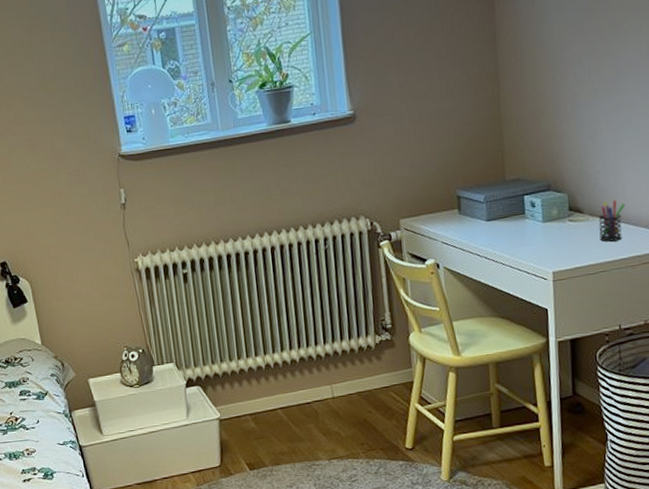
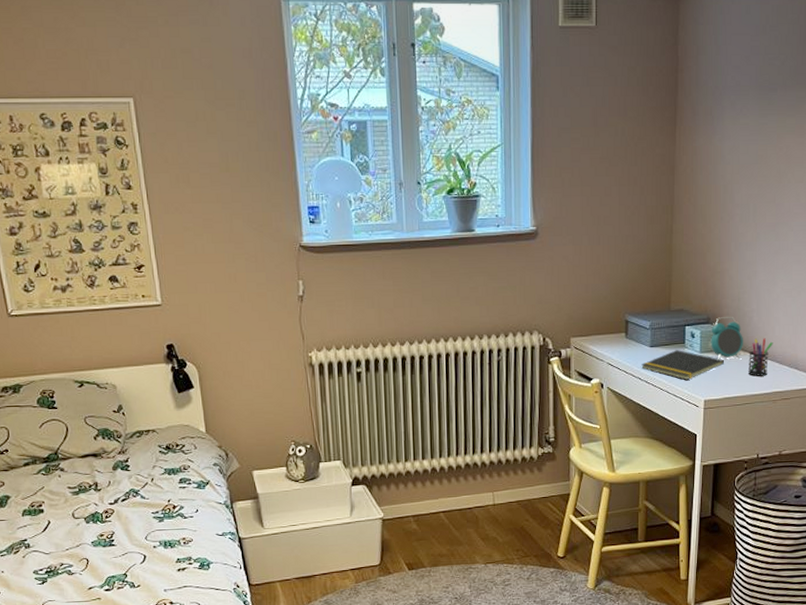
notepad: none [479,221,571,252] -> present [641,350,724,380]
alarm clock: none [553,180,591,227] -> present [710,316,743,360]

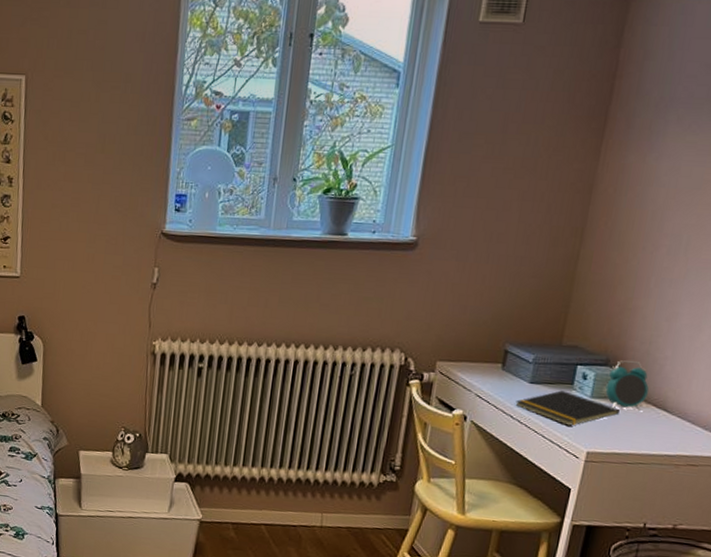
pen holder: present [748,338,773,376] -> none [648,390,687,435]

